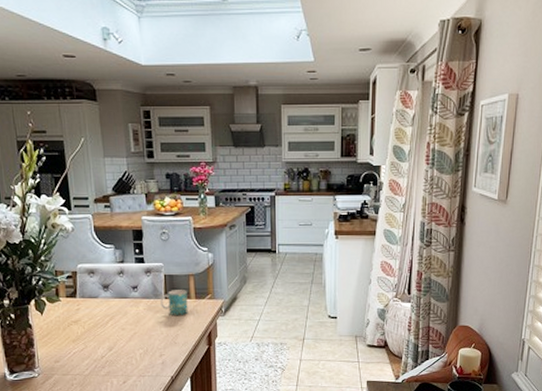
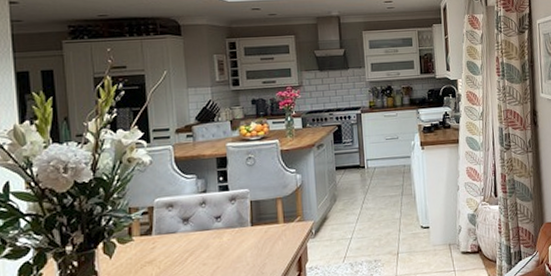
mug: present [160,290,188,316] -> none [246,214,276,244]

